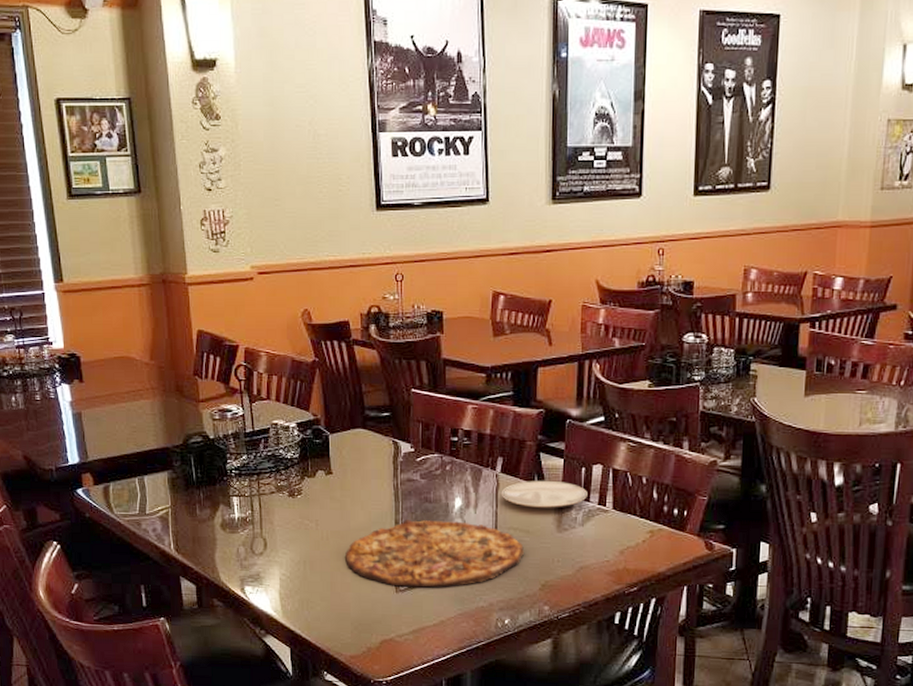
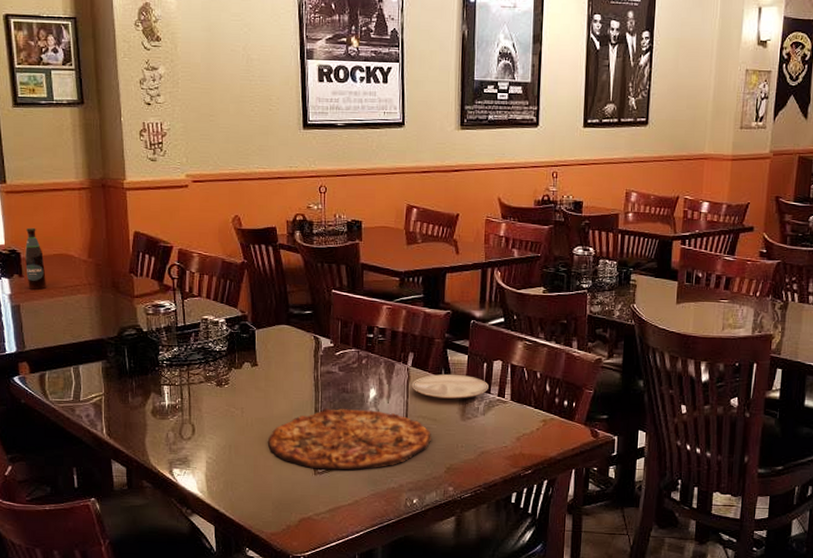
bottle: none [84,329,109,397] -> present [24,227,47,291]

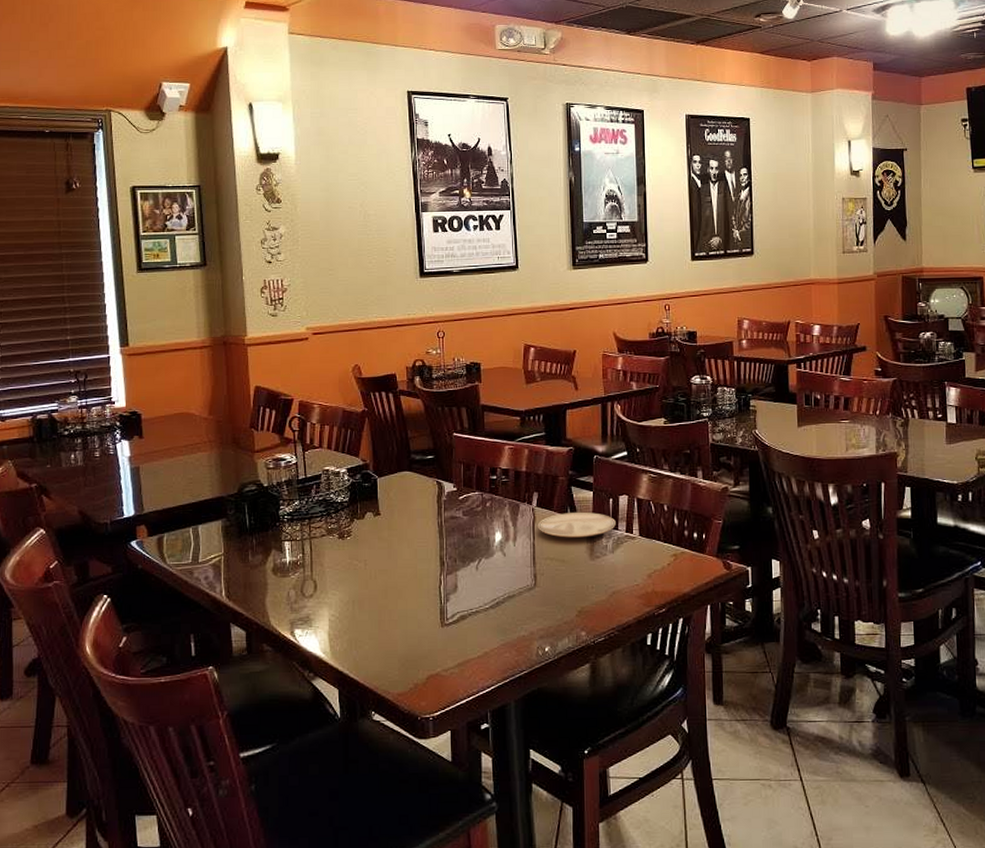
bottle: present [24,227,47,291] -> none [145,388,167,451]
pizza: present [267,408,432,470] -> none [392,554,561,621]

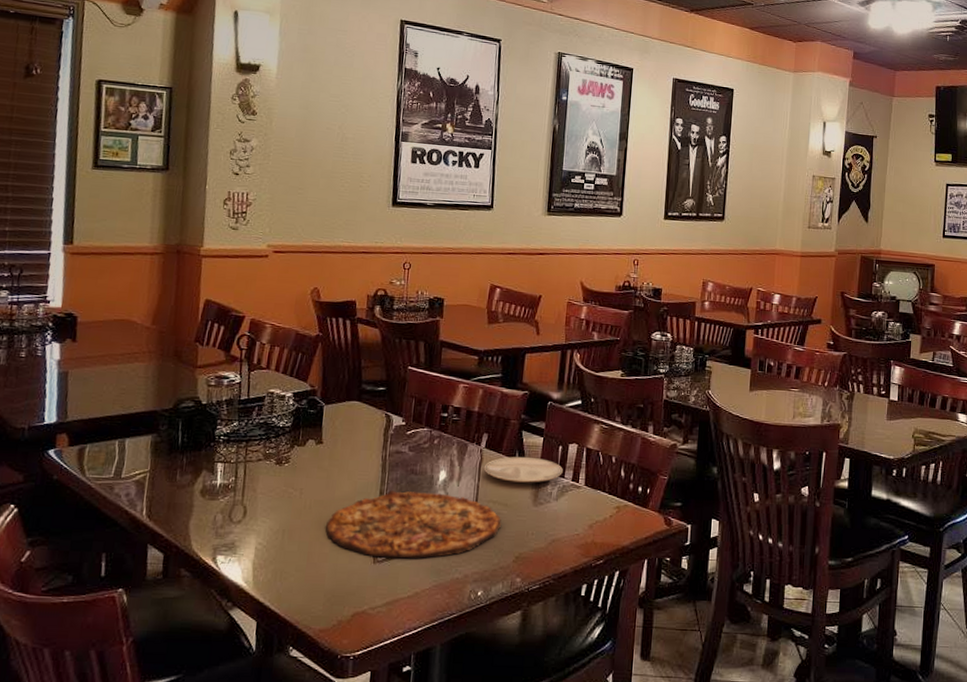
pizza: none [392,554,561,621] -> present [325,490,502,559]

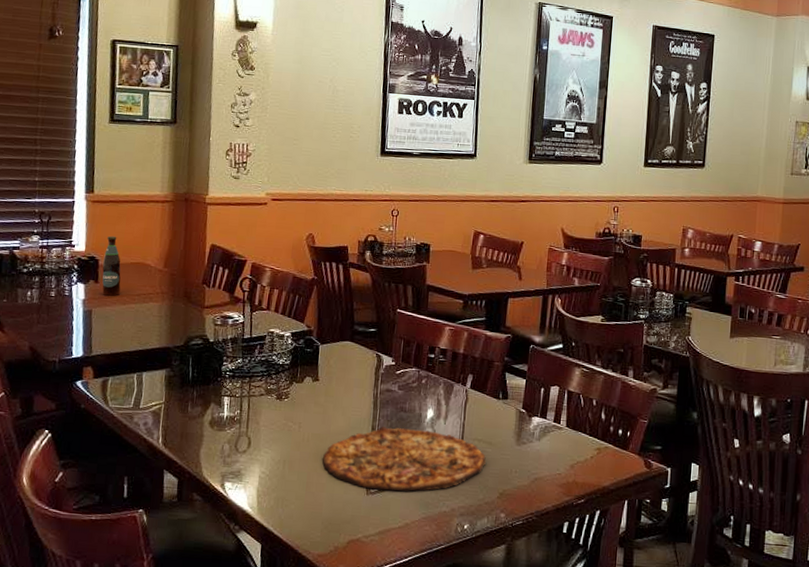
bottle: none [80,290,103,357] -> present [102,235,121,297]
plate: present [483,456,563,483] -> none [469,397,545,423]

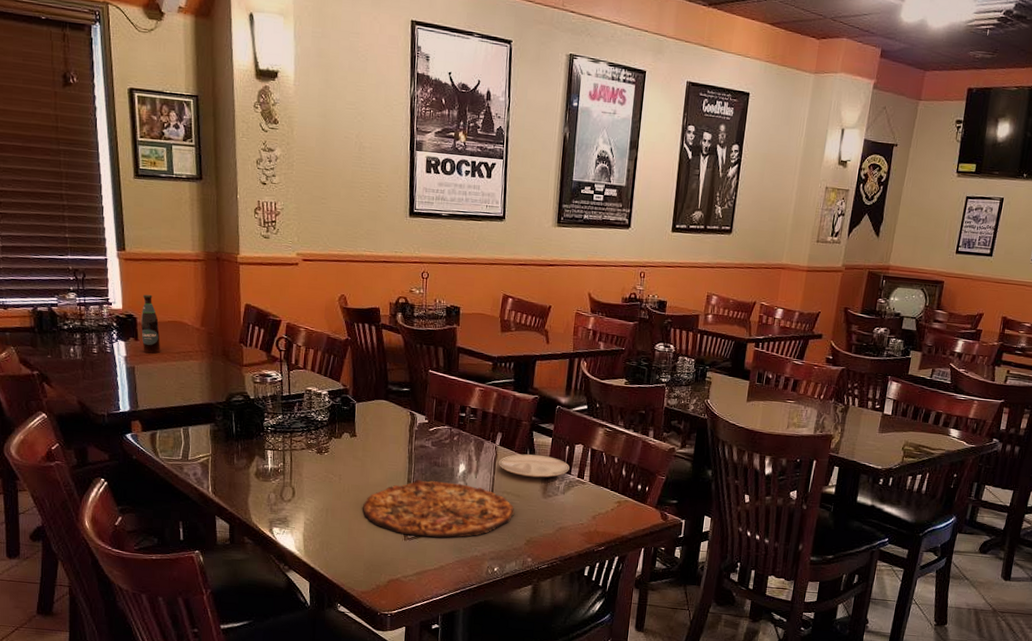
plate: none [469,397,545,423] -> present [498,454,570,478]

